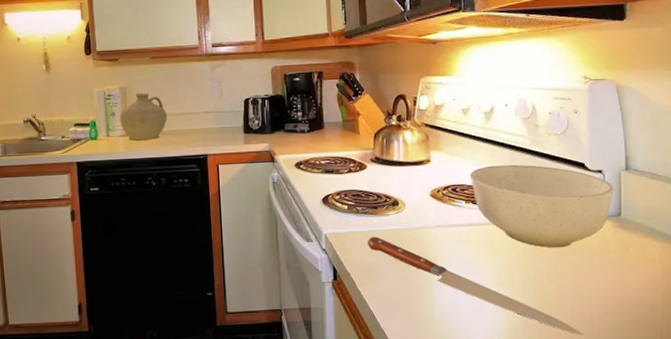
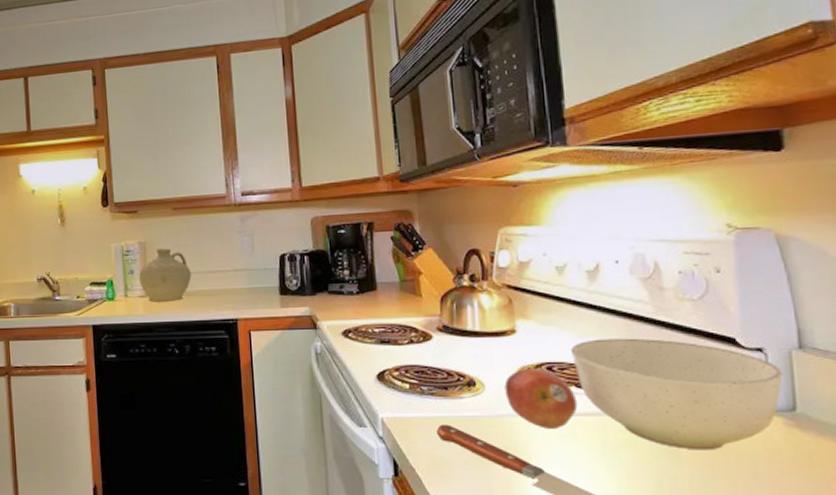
fruit: none [420,189,473,237] -> present [504,367,578,429]

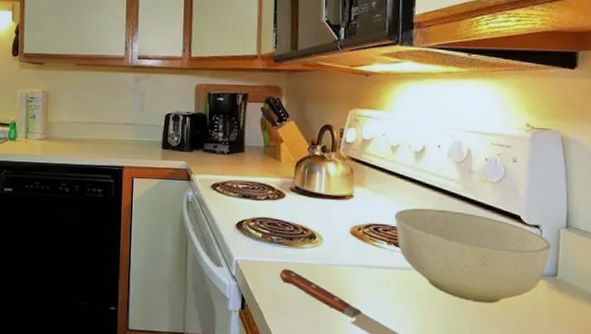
ceramic jug: present [139,248,192,302] -> none [40,98,87,146]
fruit: present [504,367,578,429] -> none [338,227,394,279]

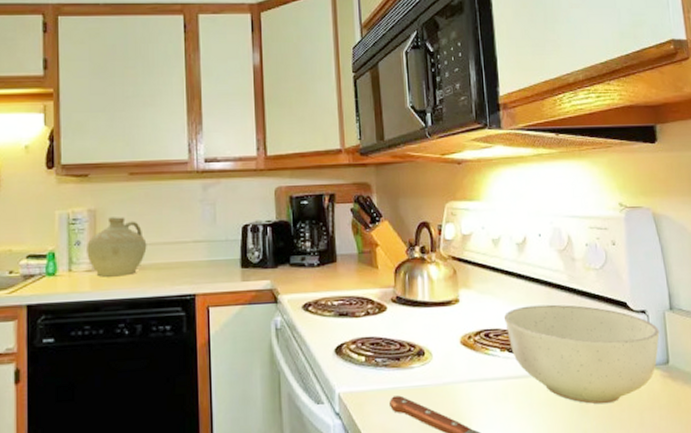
ceramic jug: none [40,98,87,146] -> present [87,217,147,277]

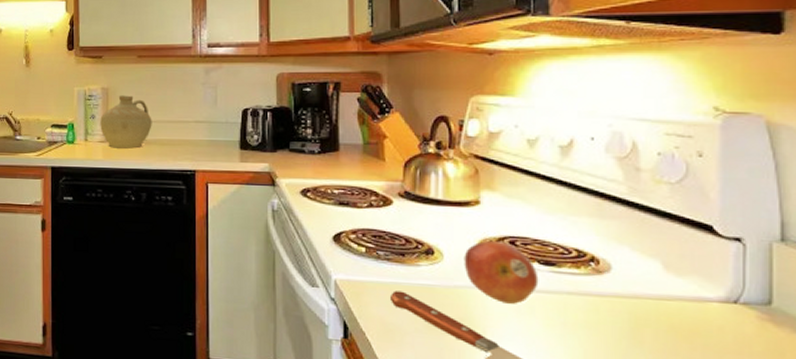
fruit: none [449,334,510,394] -> present [464,240,539,304]
bowl: present [503,304,660,404] -> none [535,216,761,338]

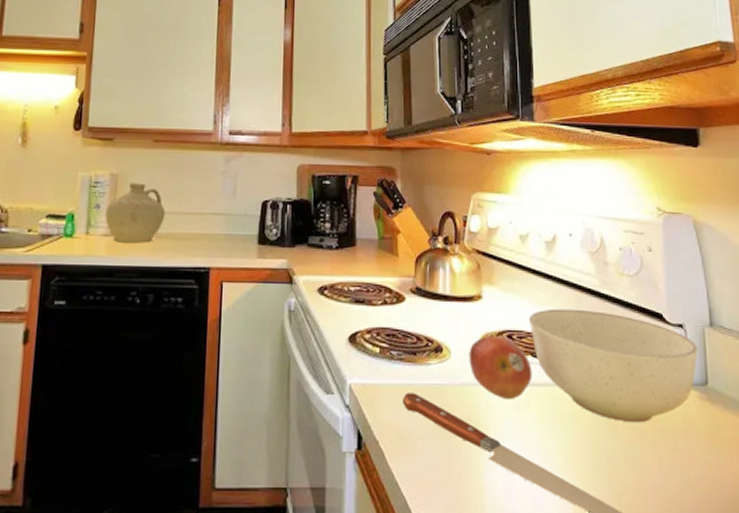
bowl: none [535,216,761,338] -> present [528,309,698,423]

